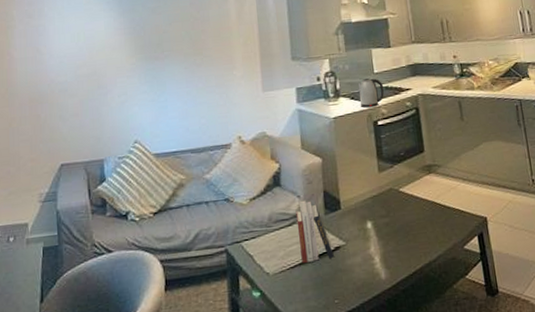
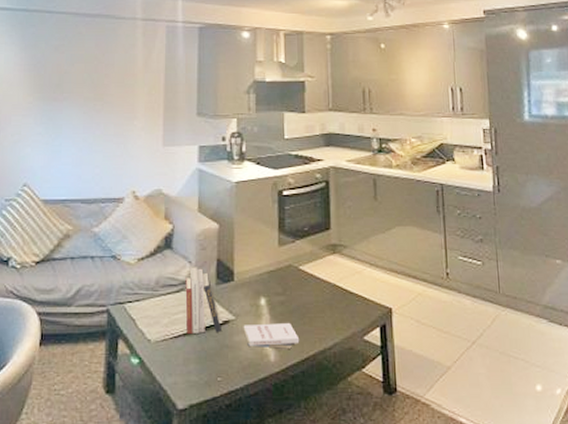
books: none [353,241,407,268] -> present [243,322,300,349]
kettle: present [357,78,384,108] -> none [265,144,293,175]

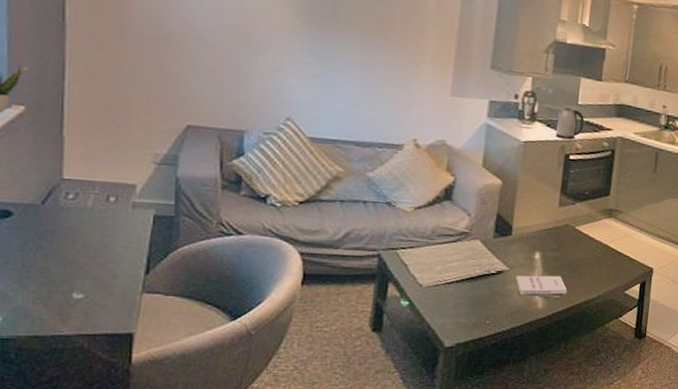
books: present [185,267,221,335] -> none [459,219,495,282]
kettle: none [265,144,293,175] -> present [555,108,584,140]

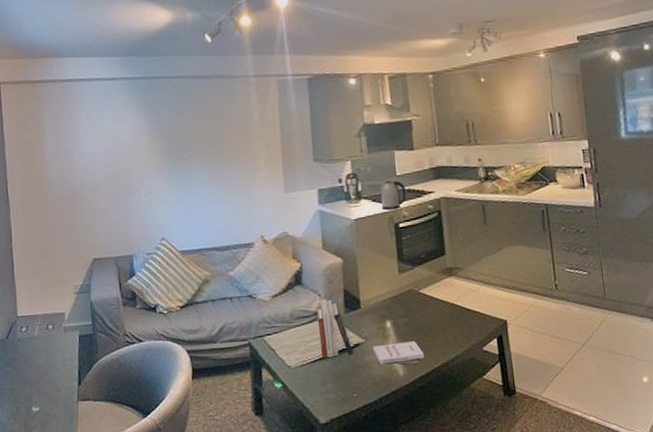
books: none [459,219,495,282] -> present [316,298,353,359]

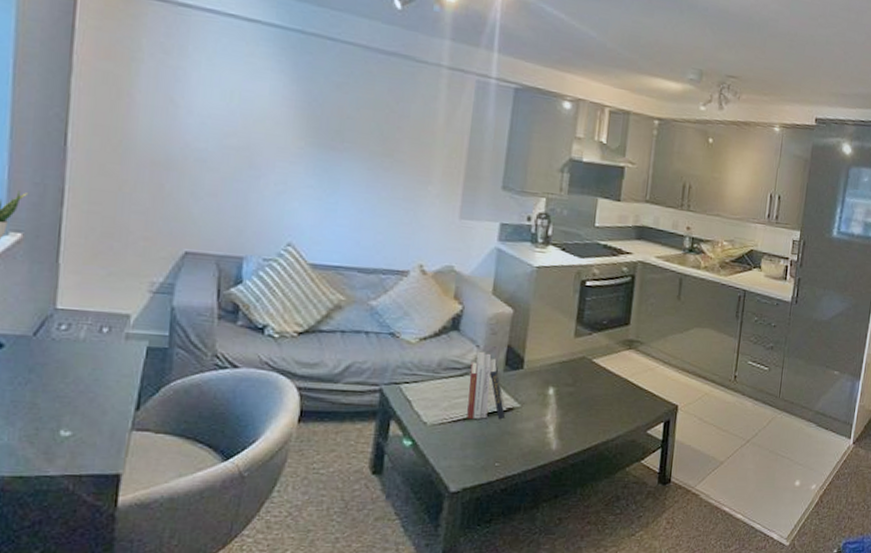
books: present [372,340,425,365] -> none [527,412,584,439]
kettle: present [379,181,406,210] -> none [570,230,602,265]

